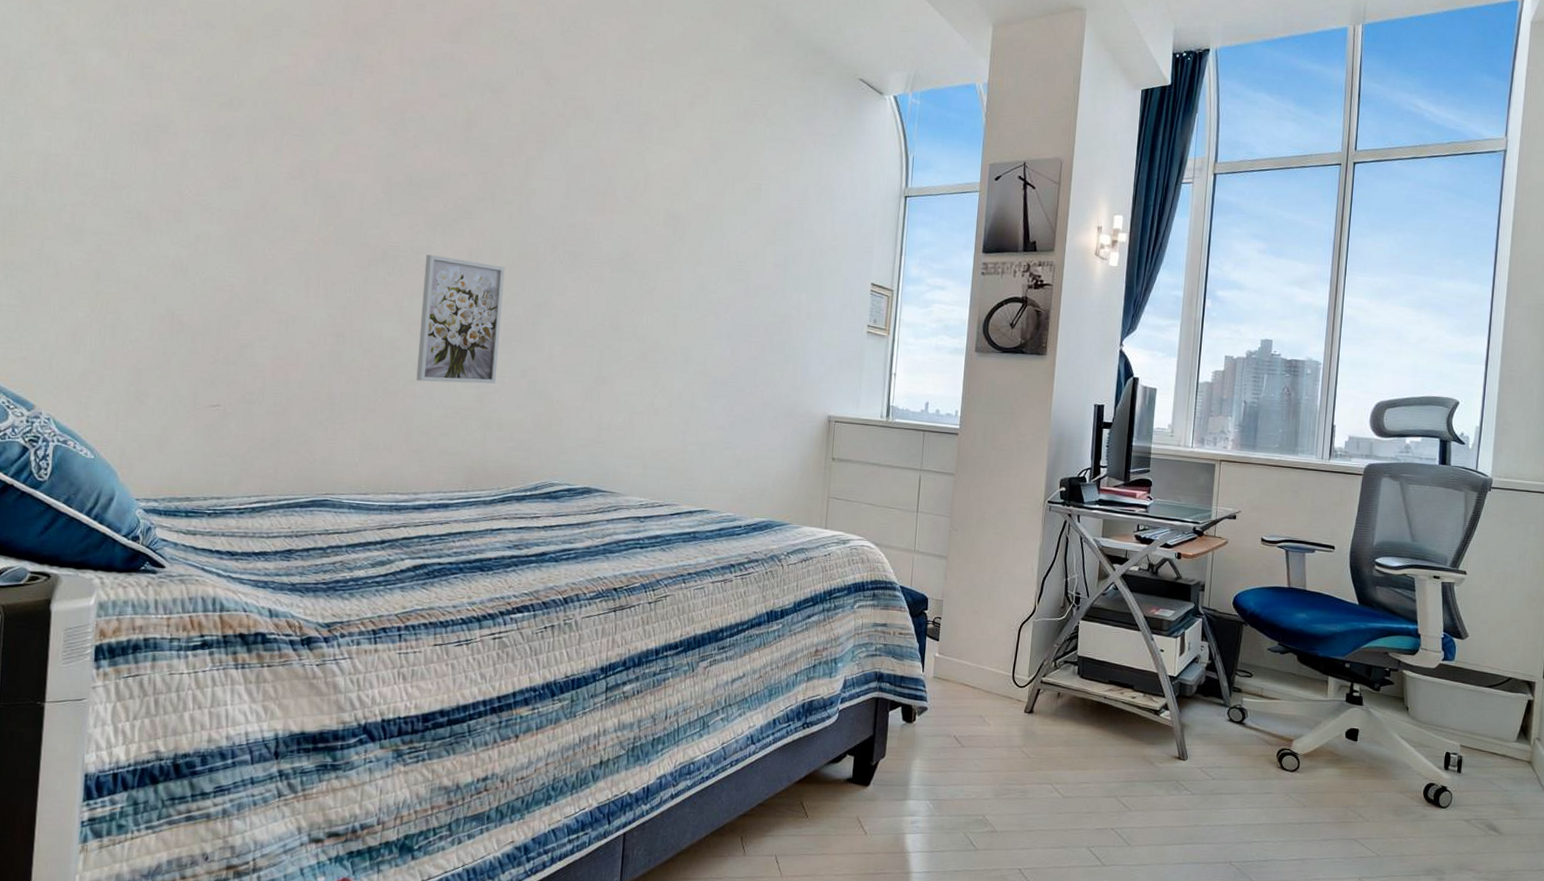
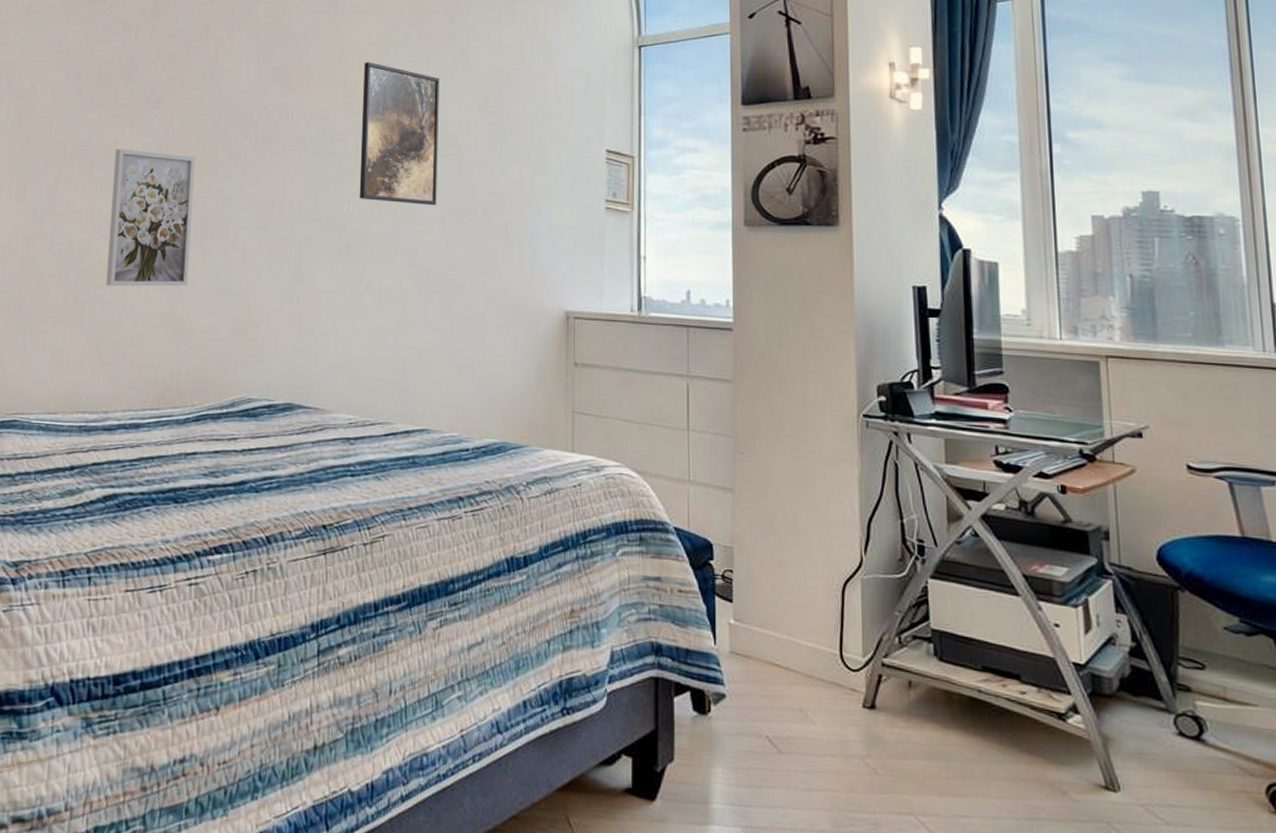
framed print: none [657,191,734,322] -> present [359,62,440,205]

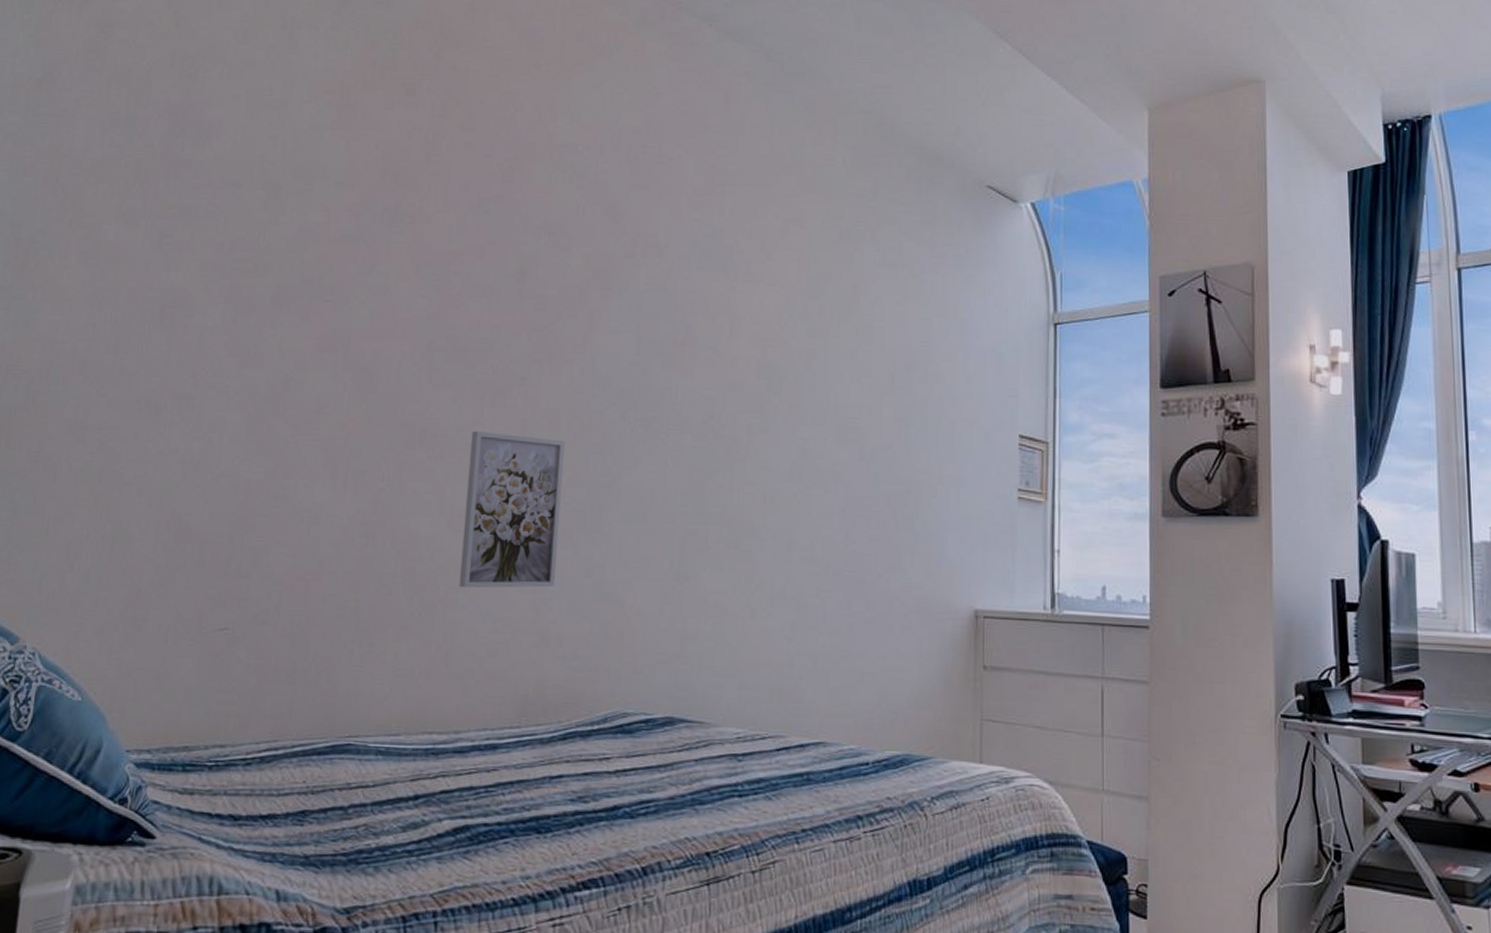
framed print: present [359,62,440,205] -> none [750,336,841,495]

